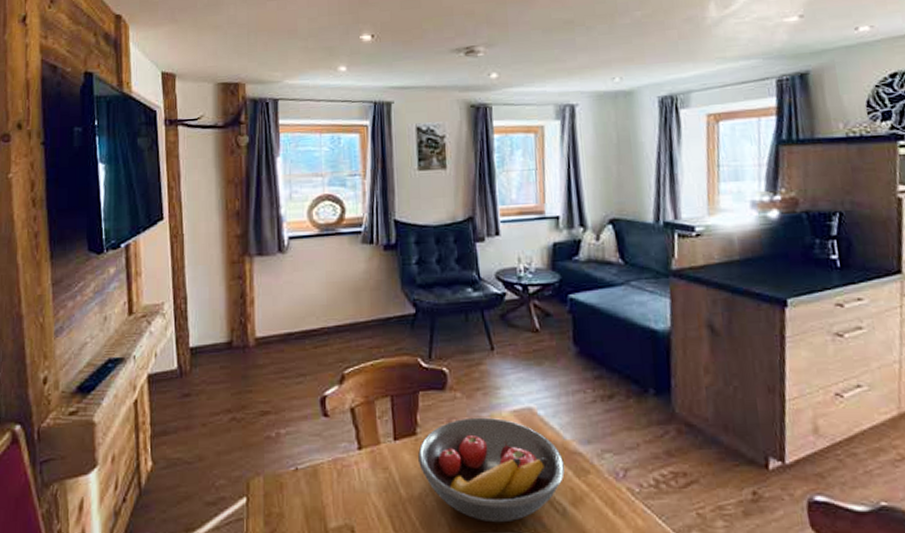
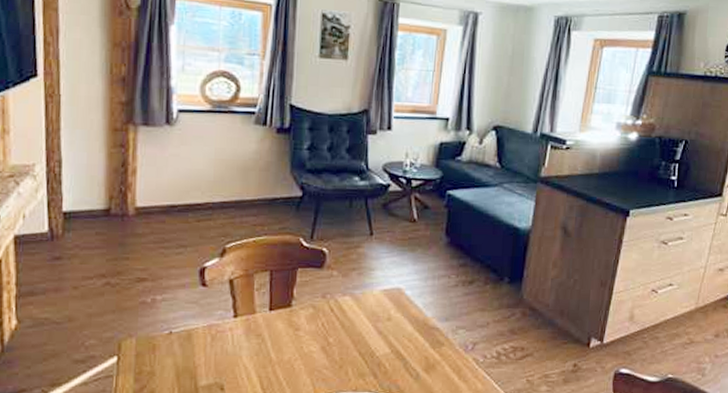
fruit bowl: present [418,417,565,523] -> none [291,294,423,384]

